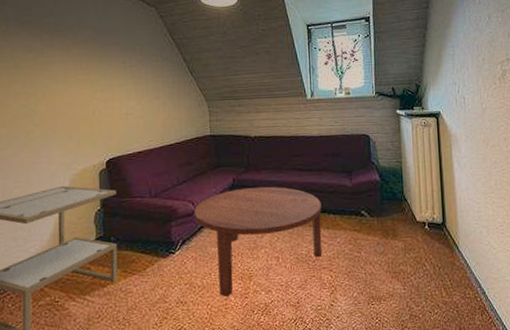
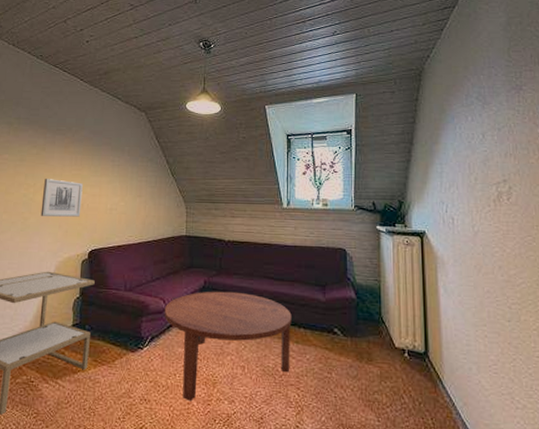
wall art: none [45,86,93,128] -> present [40,179,83,217]

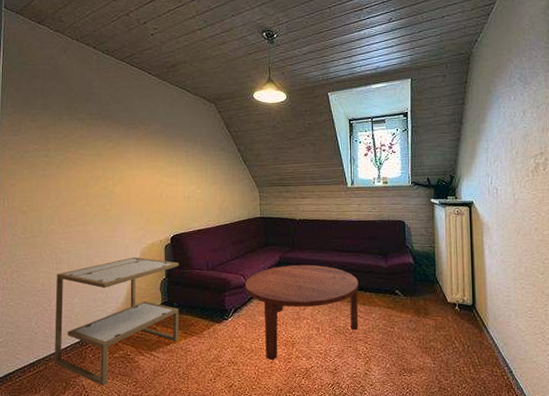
wall art: present [40,179,83,217] -> none [121,171,160,207]

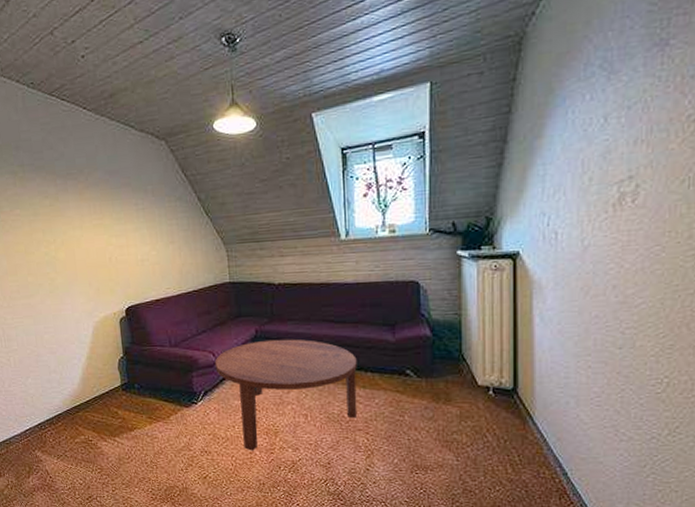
side table: present [54,257,179,386] -> none [6,332,144,472]

